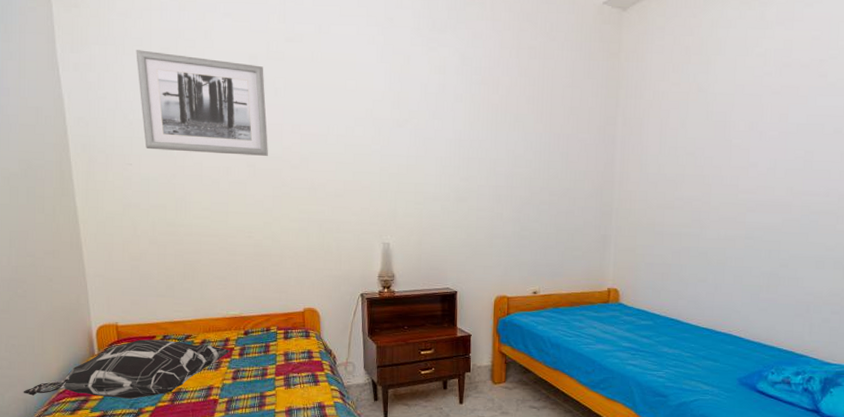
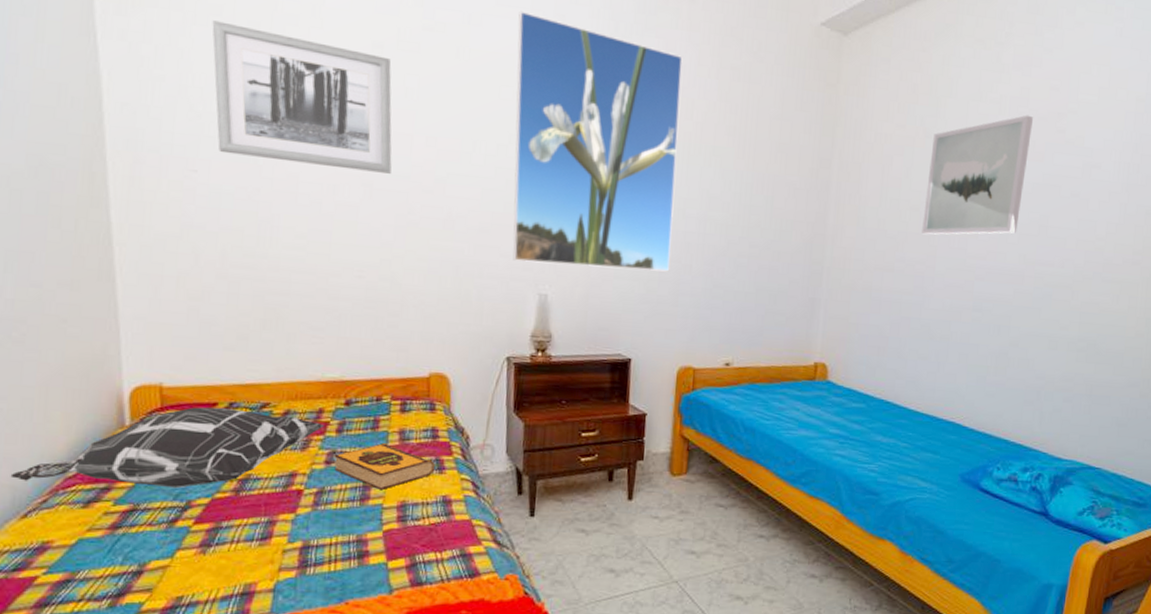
hardback book: none [238,363,311,399] -> present [334,443,435,491]
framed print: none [357,18,488,220] -> present [513,10,683,272]
wall art: none [697,64,797,176] -> present [922,115,1034,235]

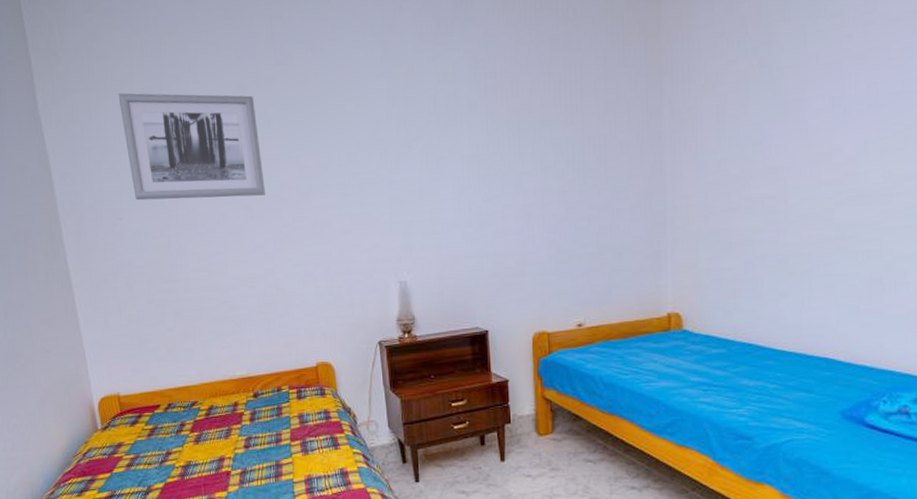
decorative pillow: present [10,407,325,489] -> none [28,408,241,478]
hardback book: present [334,443,435,491] -> none [250,427,331,468]
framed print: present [513,10,683,272] -> none [352,29,514,255]
wall art: present [922,115,1034,235] -> none [767,20,884,168]

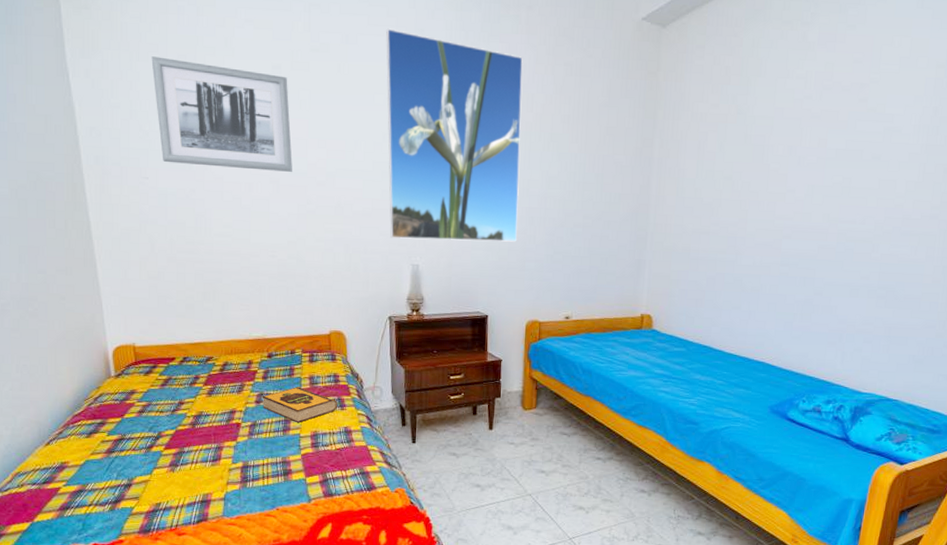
hardback book: none [250,427,331,468] -> present [262,387,337,423]
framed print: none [352,29,514,255] -> present [386,28,523,242]

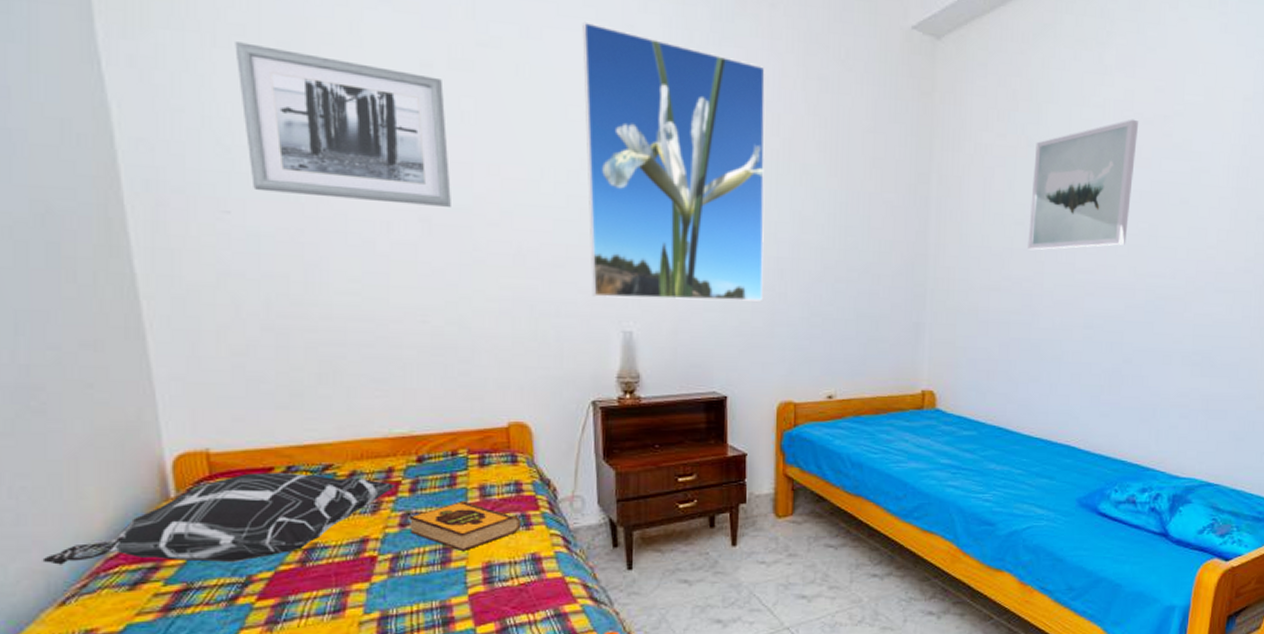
decorative pillow: none [36,361,254,423] -> present [42,472,397,565]
wall art: none [734,87,838,201] -> present [1028,119,1139,251]

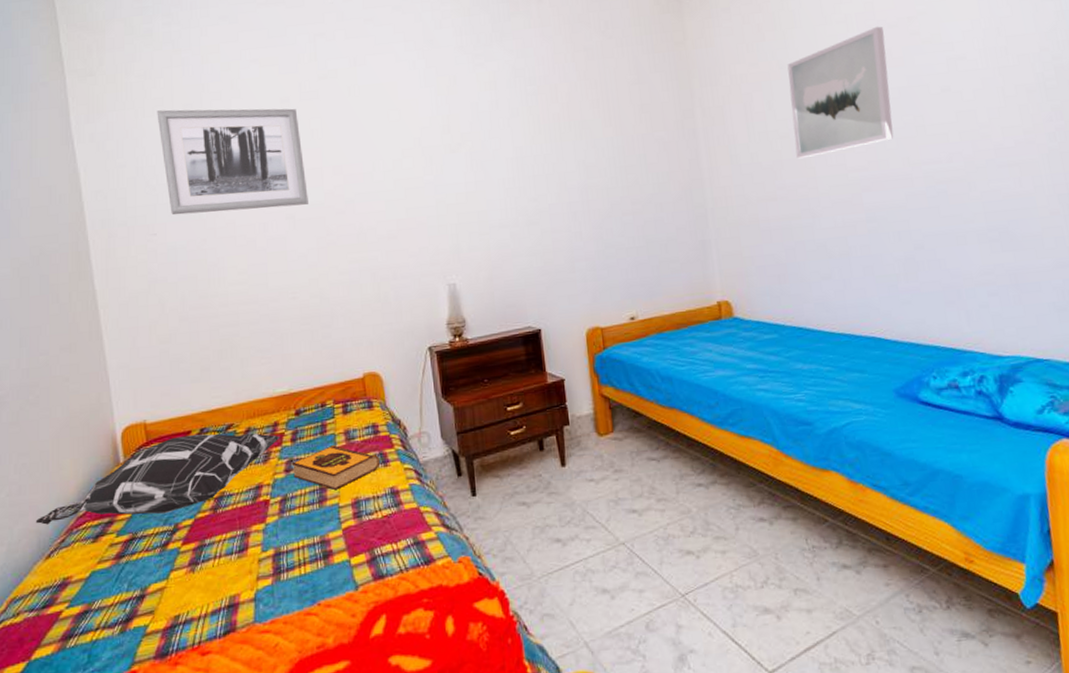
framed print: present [582,21,765,302] -> none [394,44,562,259]

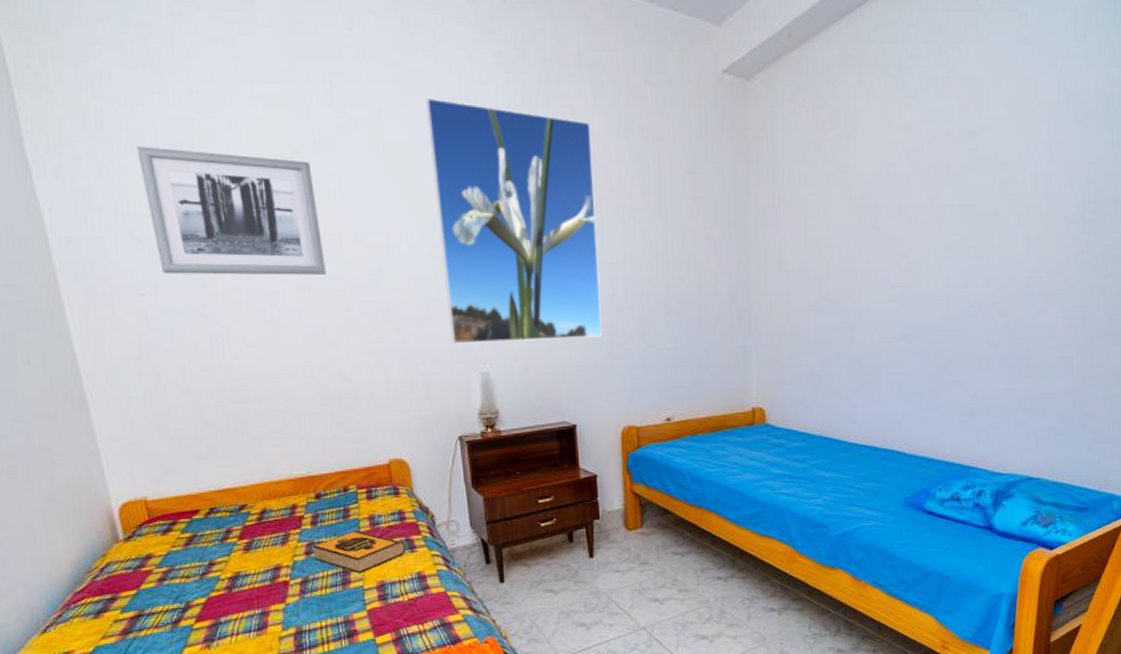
decorative pillow: present [35,433,281,525] -> none [25,513,300,600]
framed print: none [394,44,562,259] -> present [426,97,603,344]
wall art: present [787,26,894,159] -> none [844,137,945,271]

